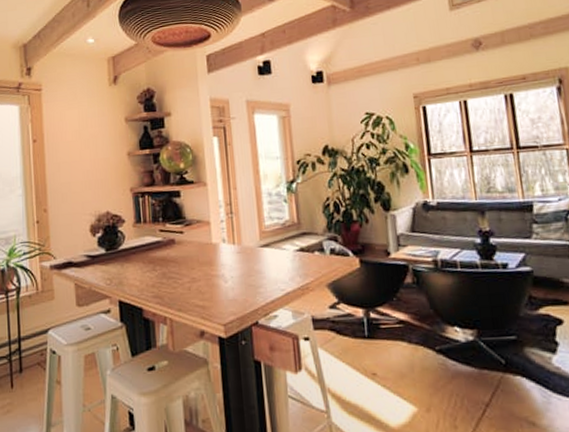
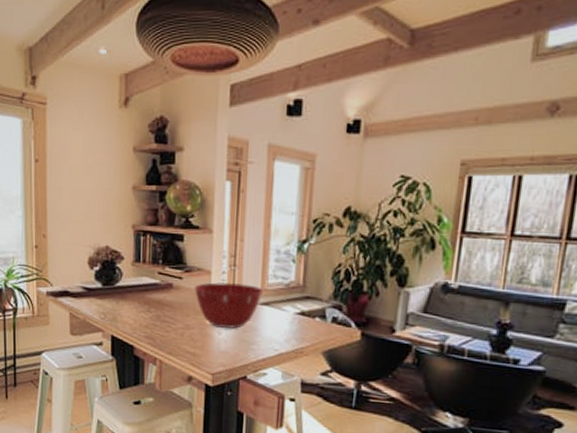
mixing bowl: none [195,229,262,276] -> present [193,282,264,329]

